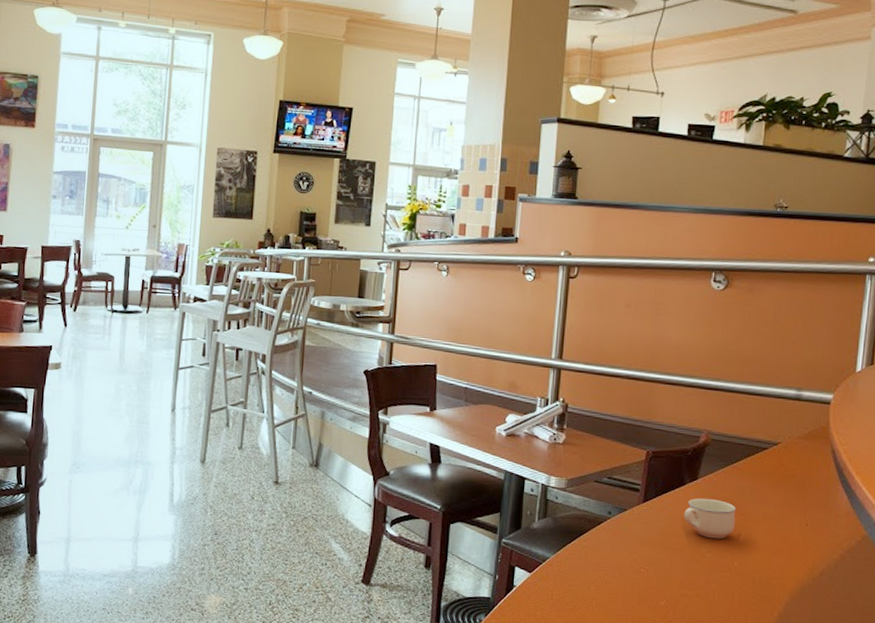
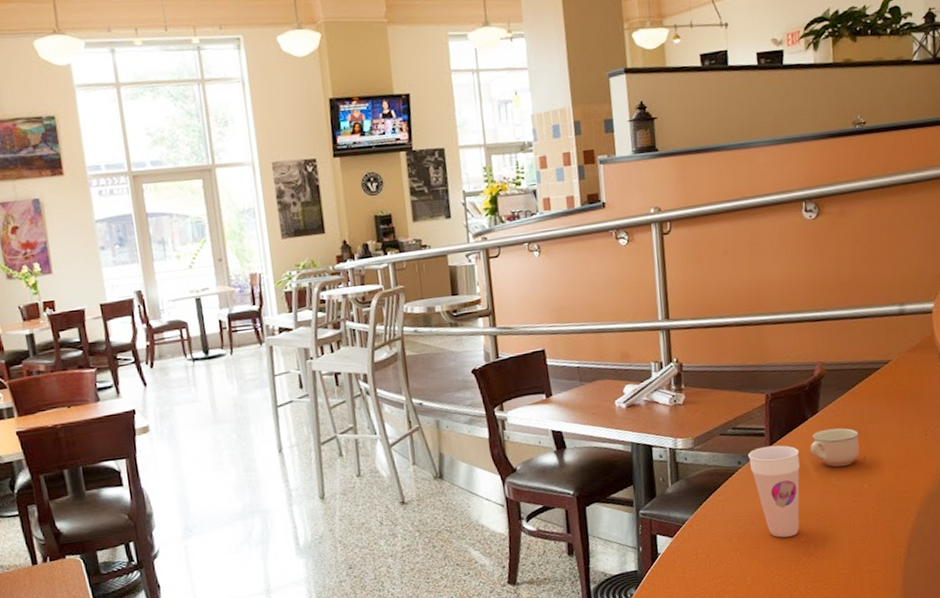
cup: none [620,502,673,598] -> present [748,445,800,538]

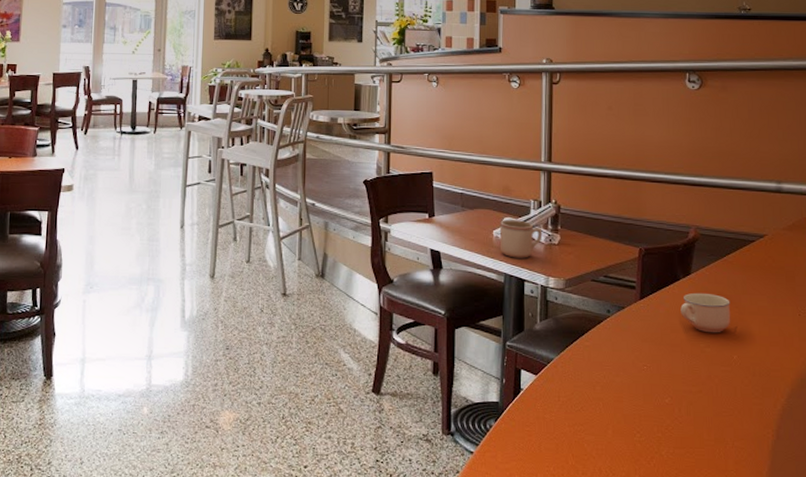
mug: none [622,385,667,426] -> present [499,220,543,258]
cup: present [748,445,800,538] -> none [618,299,670,396]

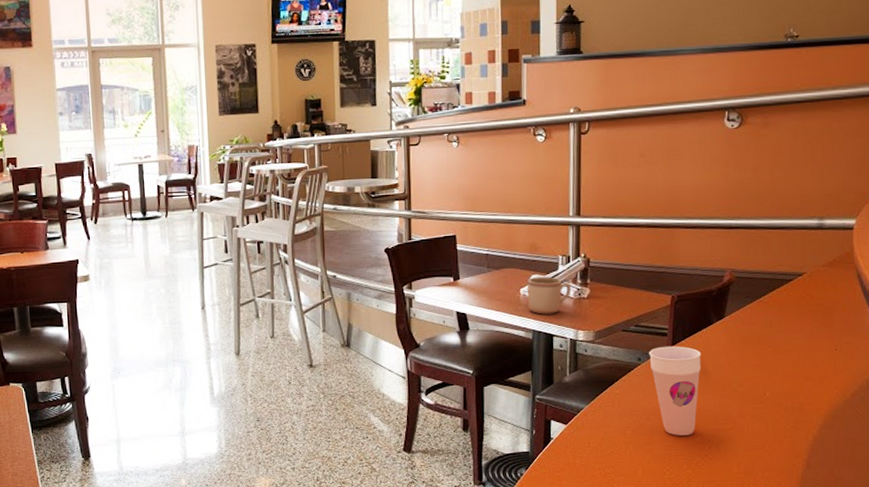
cup: none [618,299,670,396] -> present [649,345,702,436]
cup: present [680,292,731,333] -> none [713,334,765,373]

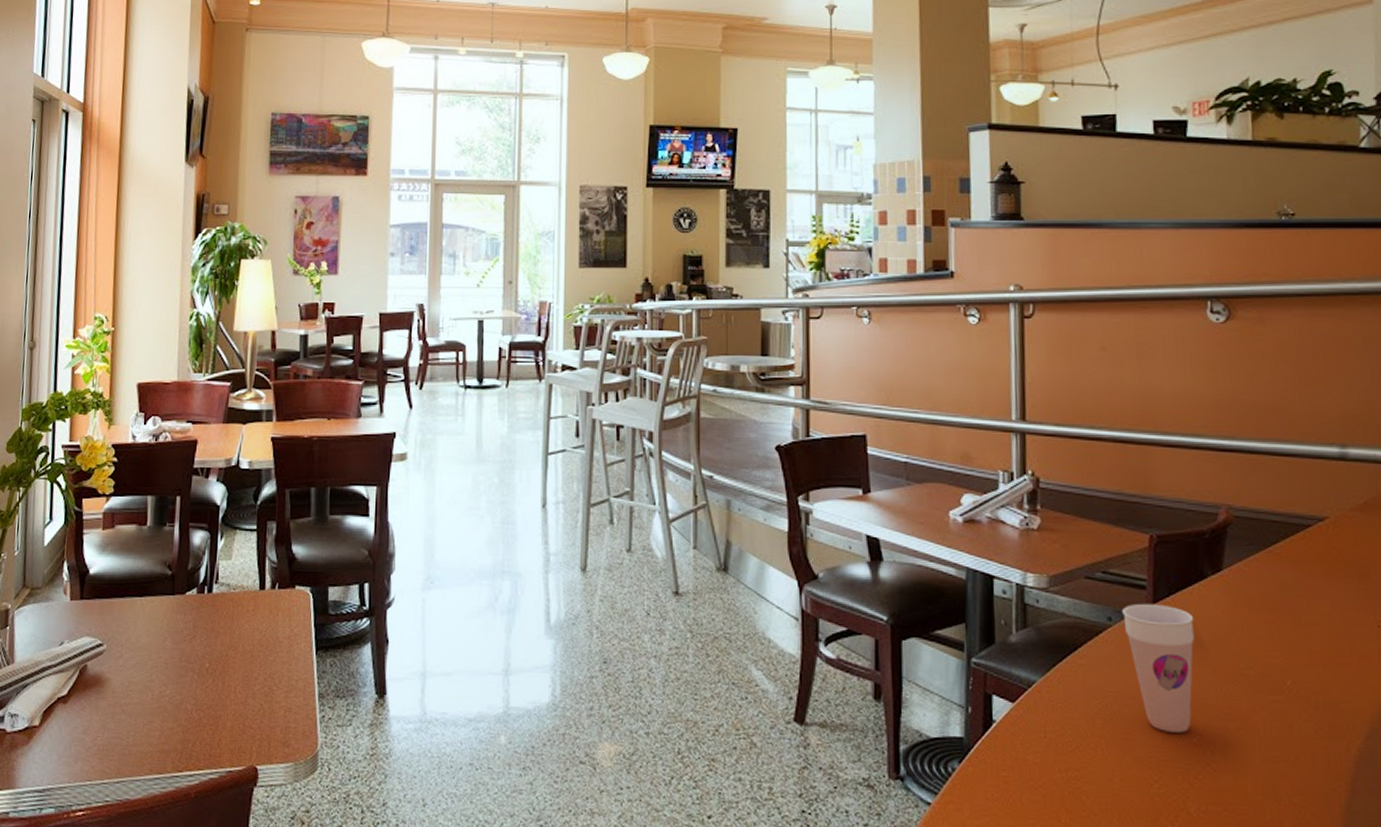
mug: present [527,276,571,315] -> none [958,497,1016,548]

